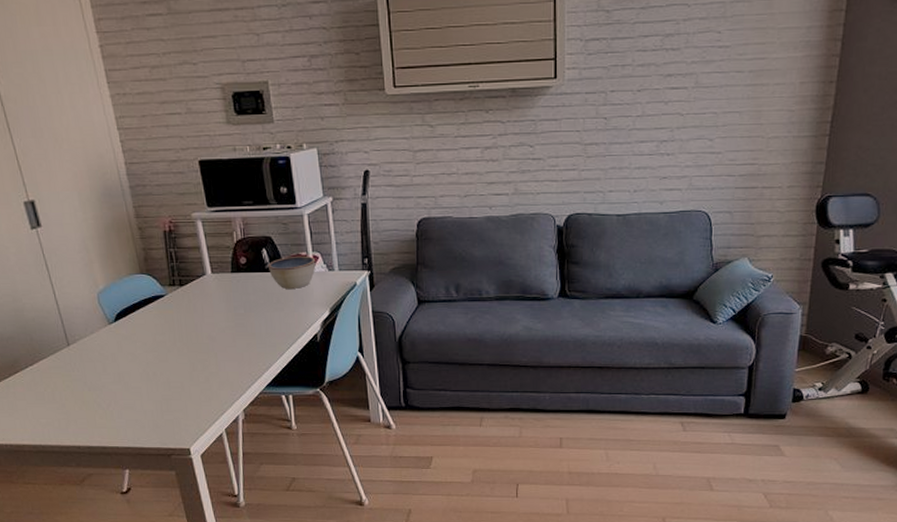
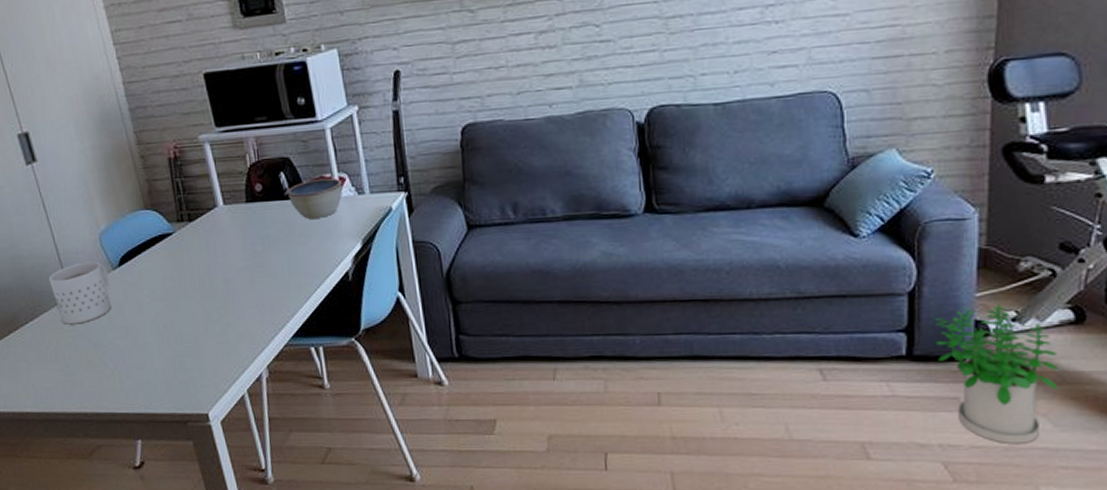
mug: none [48,316,107,370] -> present [48,261,111,325]
potted plant: none [765,377,848,480] -> present [934,303,1059,444]

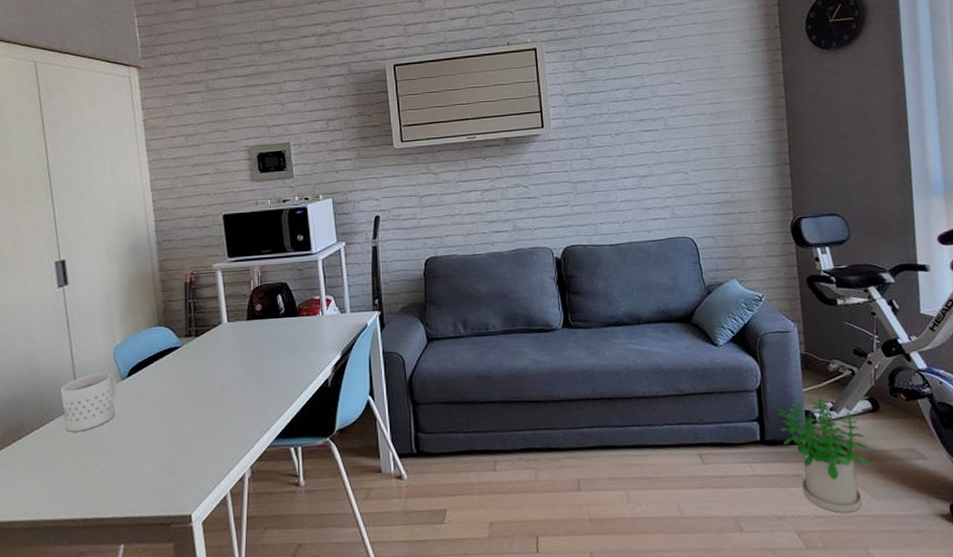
bowl: present [287,177,343,219] -> none [282,299,329,334]

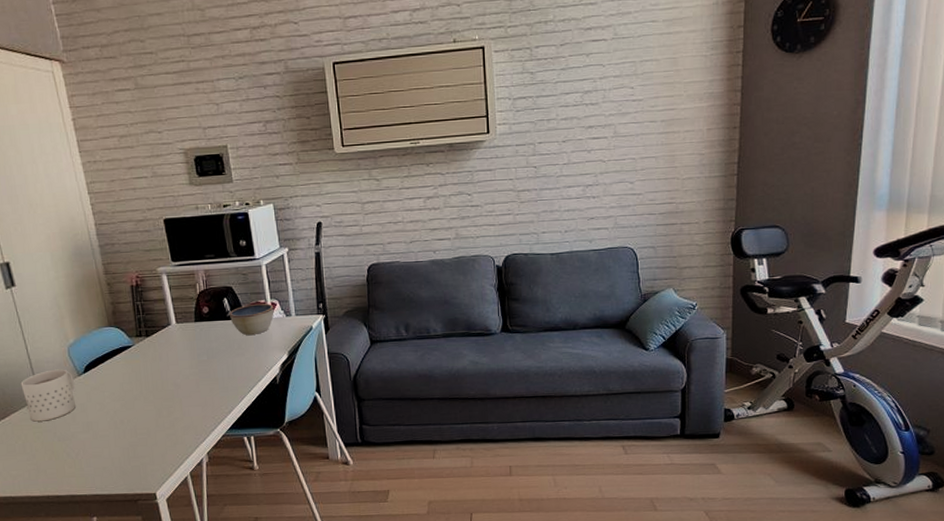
bowl: none [282,299,329,334] -> present [229,303,274,335]
potted plant: present [777,396,869,513] -> none [698,397,778,496]

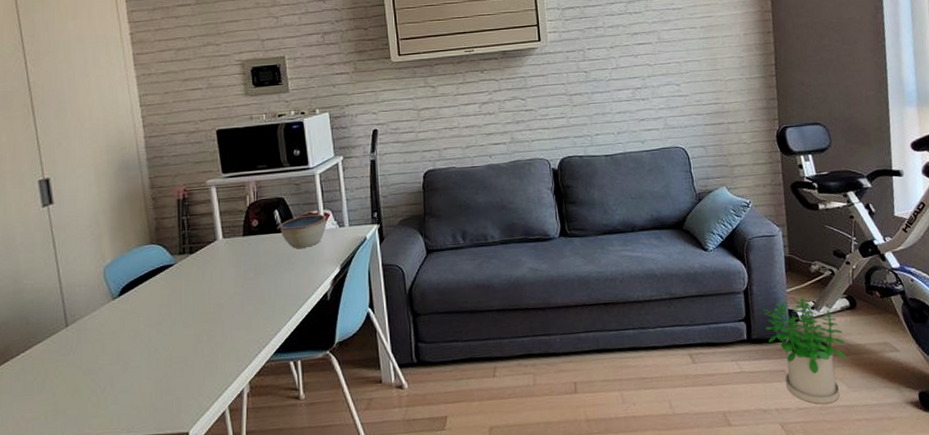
mug: present [20,369,76,422] -> none [47,292,109,354]
potted plant: none [698,397,778,496] -> present [762,296,847,405]

